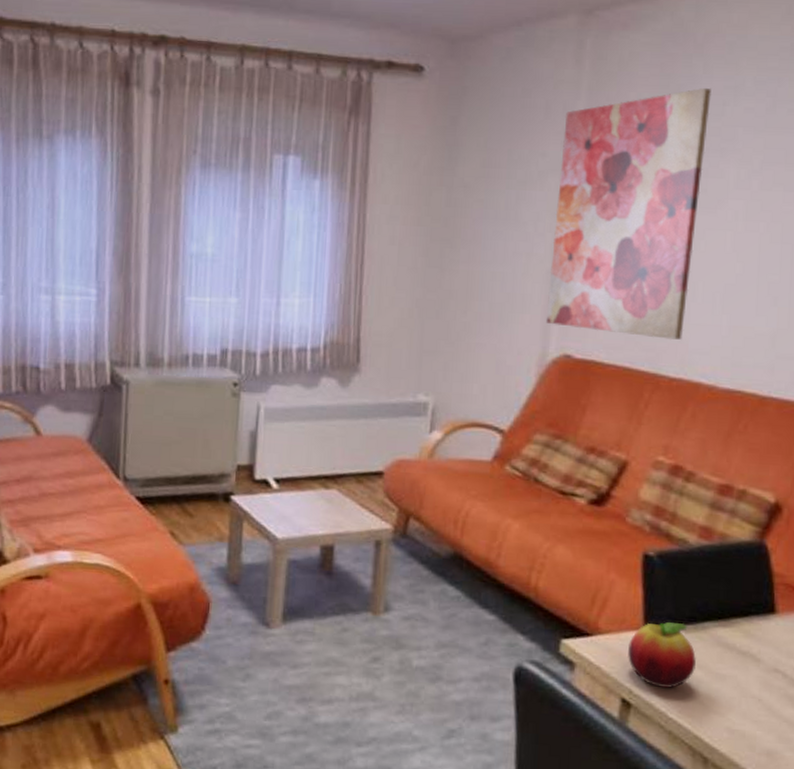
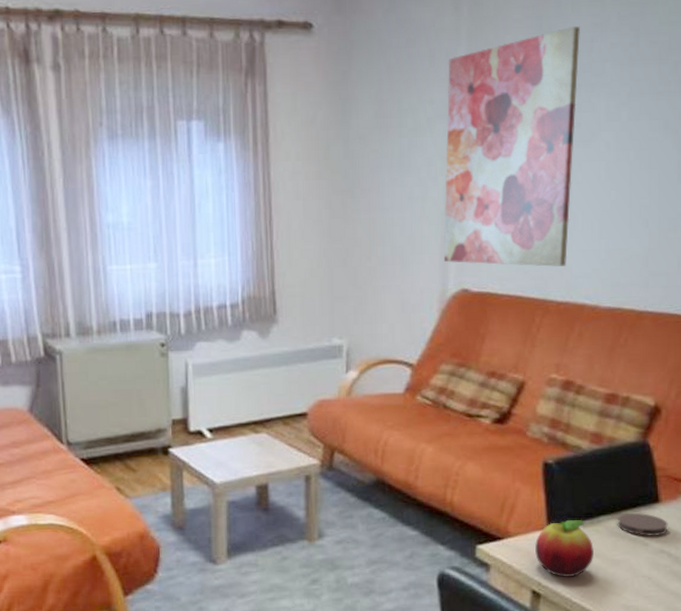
coaster: none [724,621,785,653] -> present [617,512,668,537]

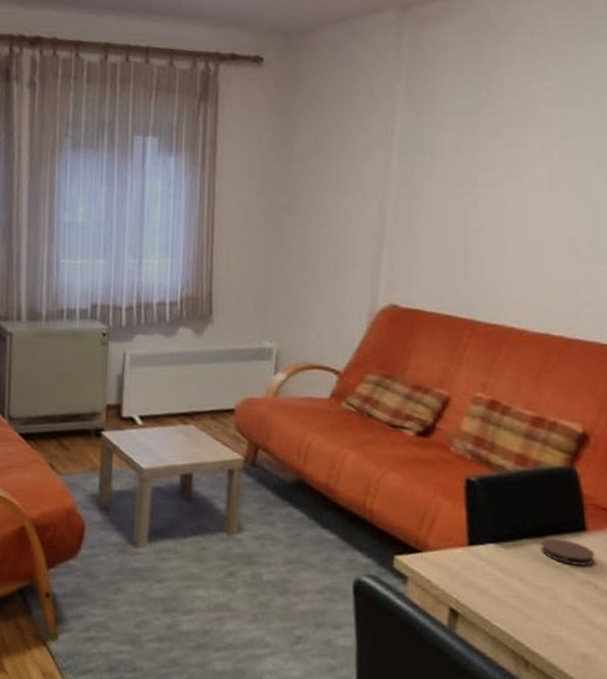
wall art: present [443,26,580,267] -> none [374,70,515,290]
fruit: present [535,520,594,578] -> none [455,540,516,600]

